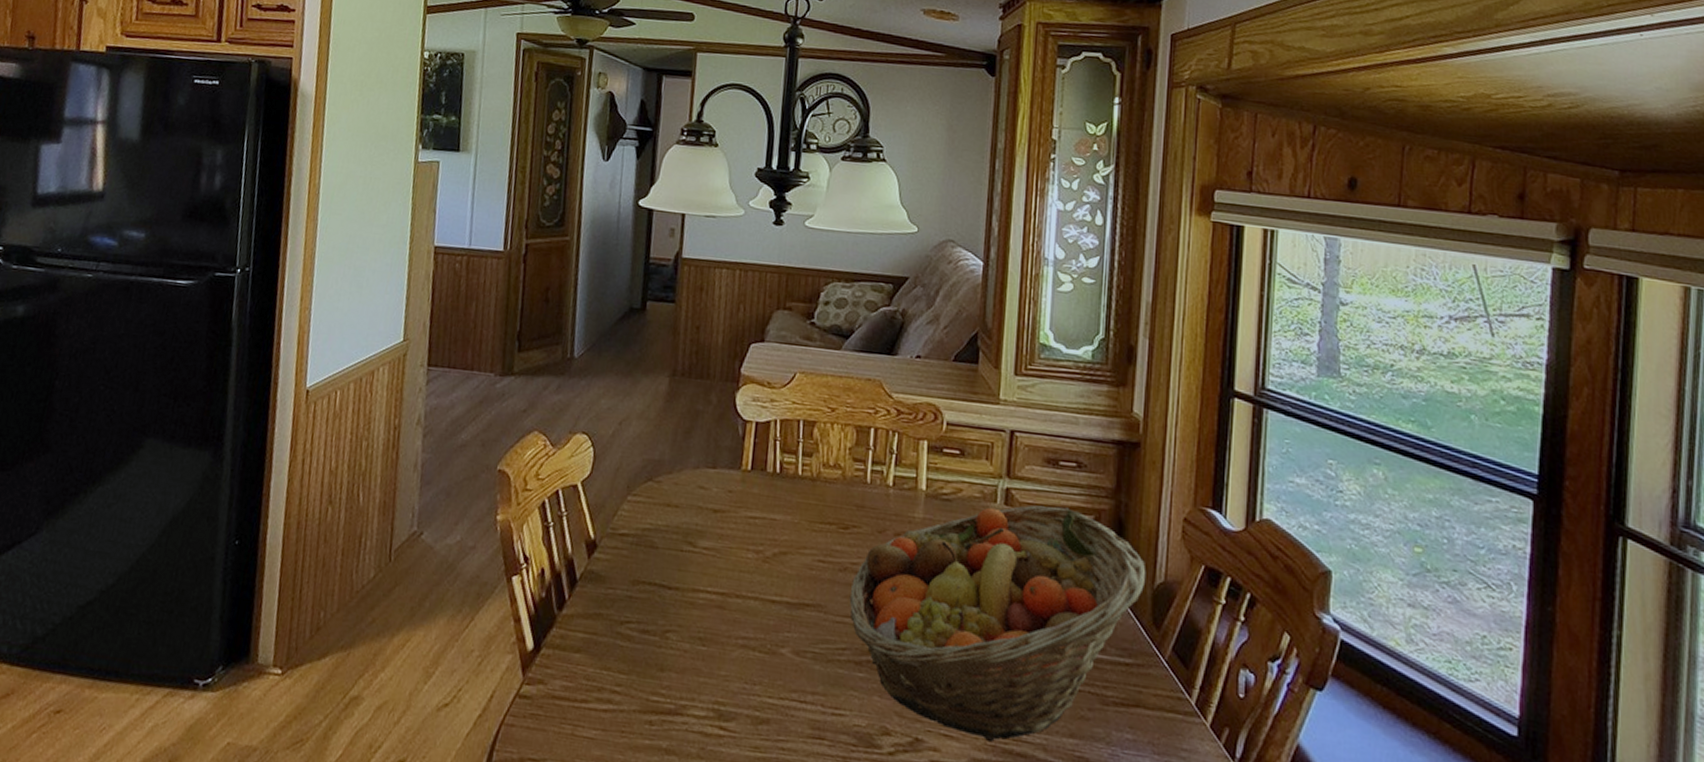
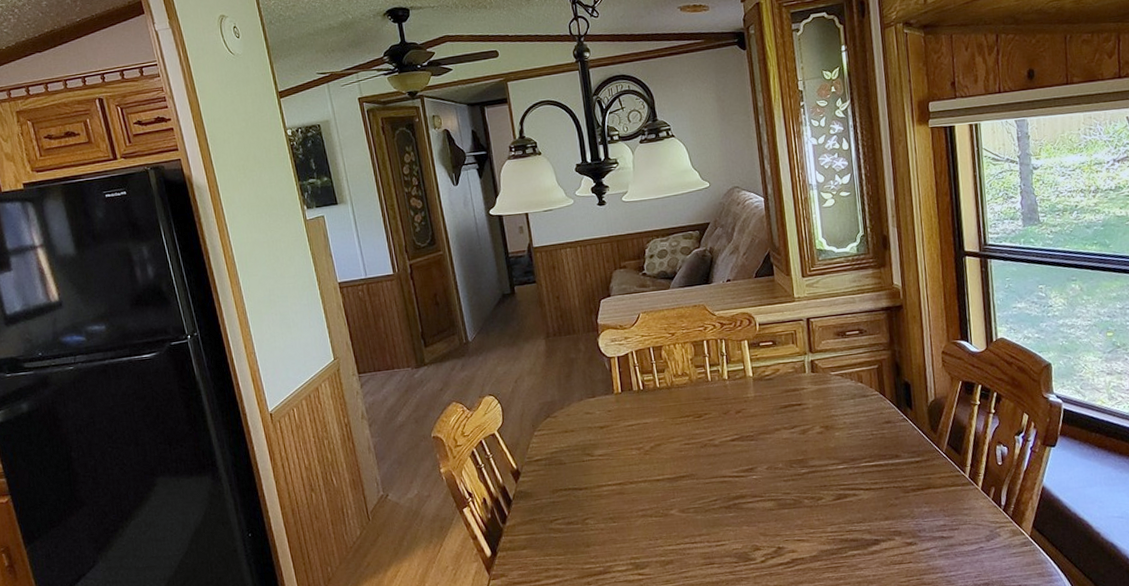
fruit basket: present [849,505,1146,742] -> none [712,364,922,537]

